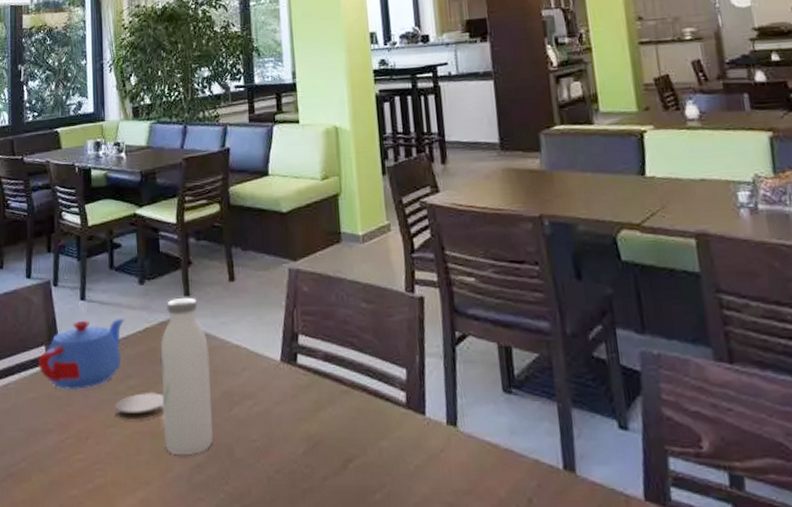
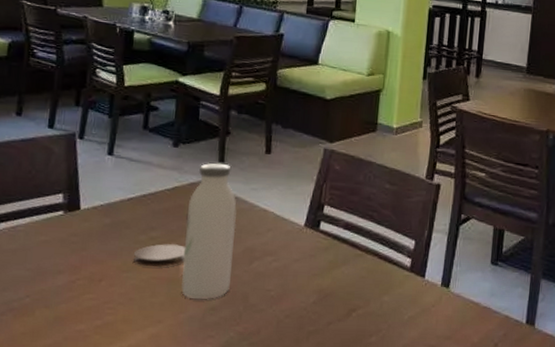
teapot: present [39,318,125,391] -> none [54,173,154,237]

